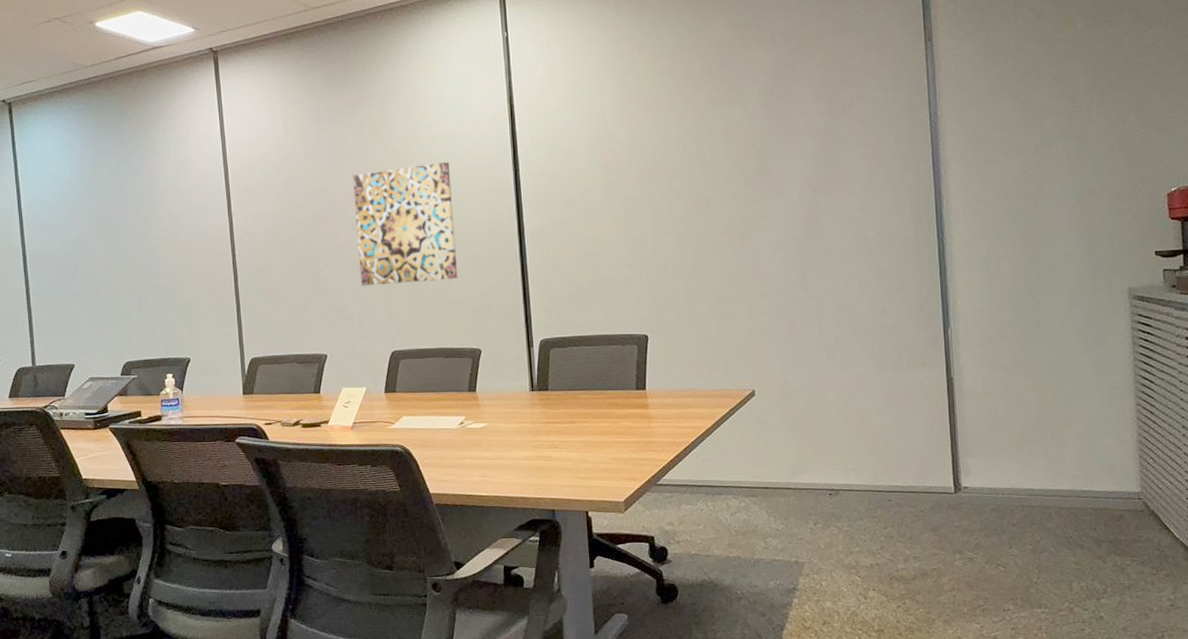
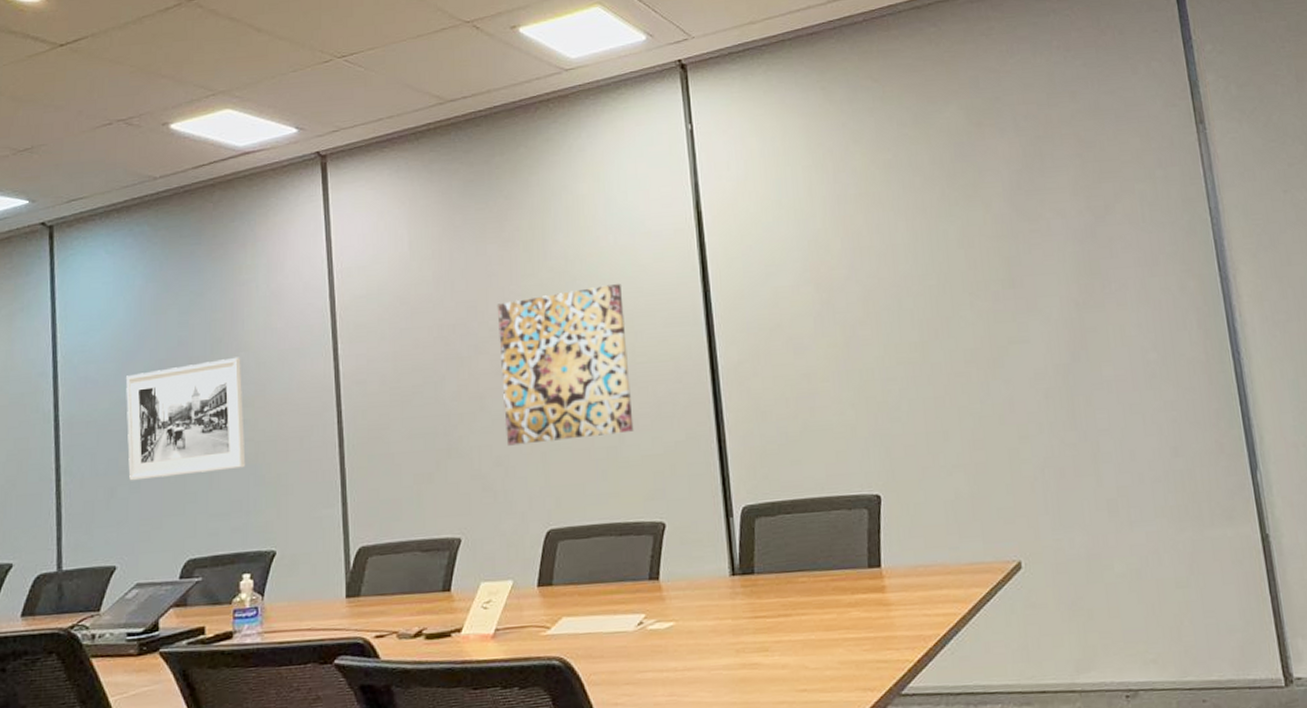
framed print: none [74,210,165,302] -> present [126,357,246,481]

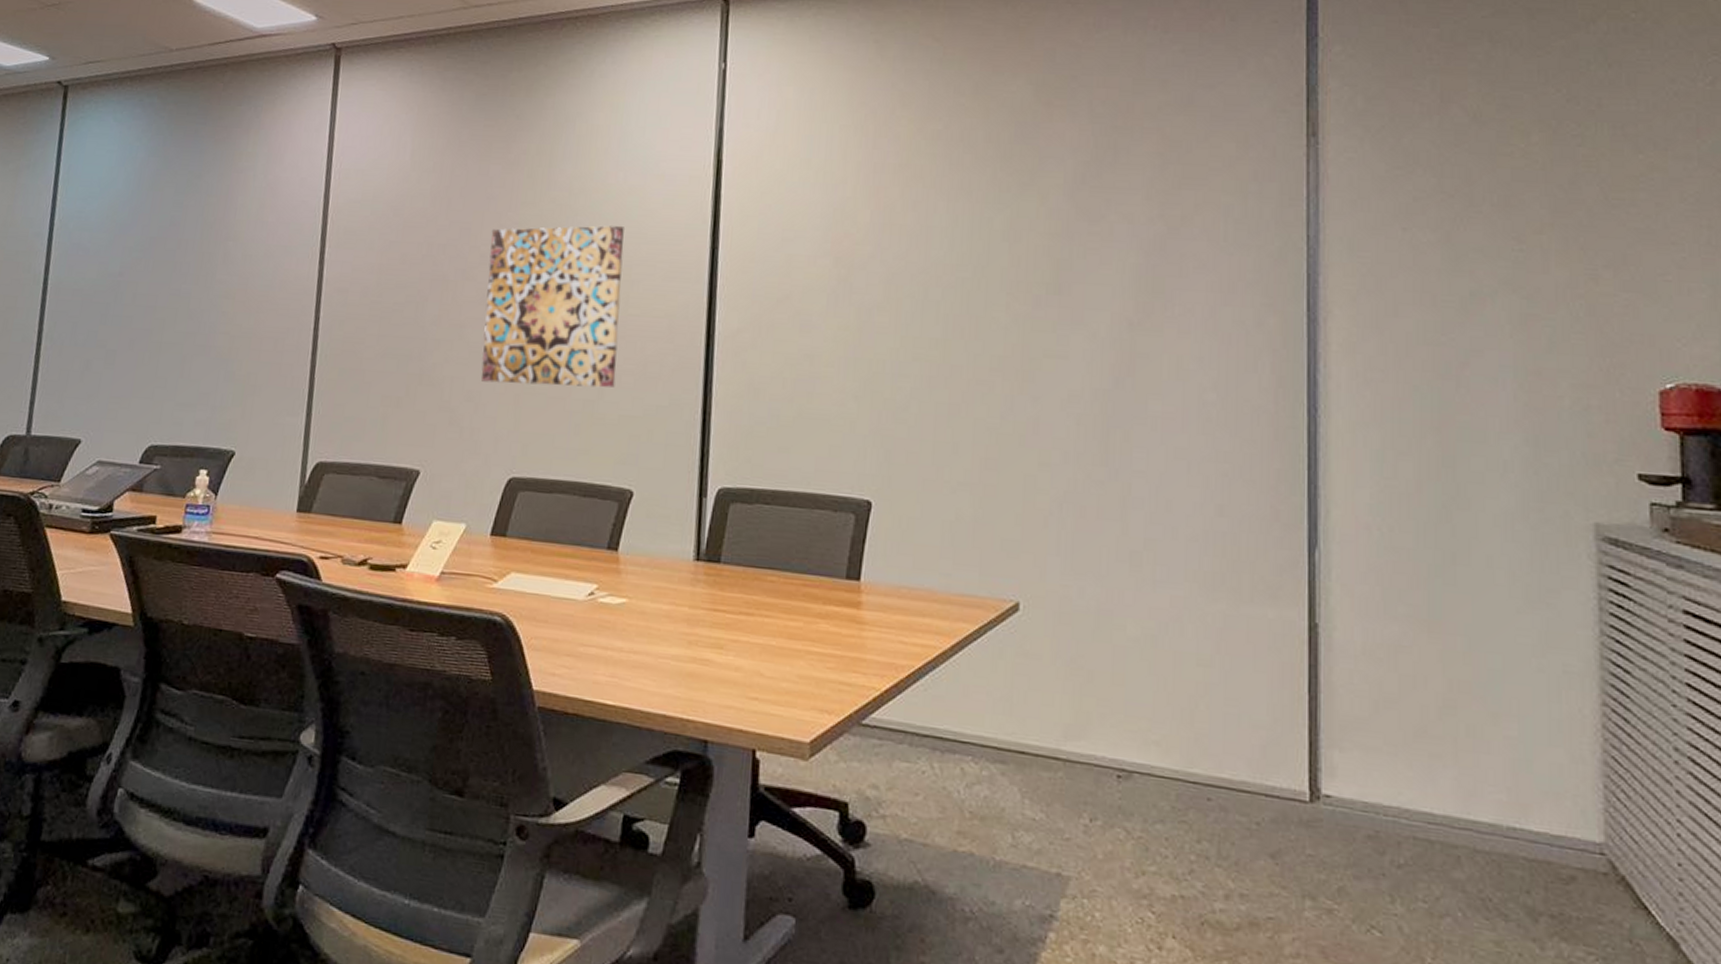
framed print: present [126,357,246,481] -> none [105,245,229,361]

